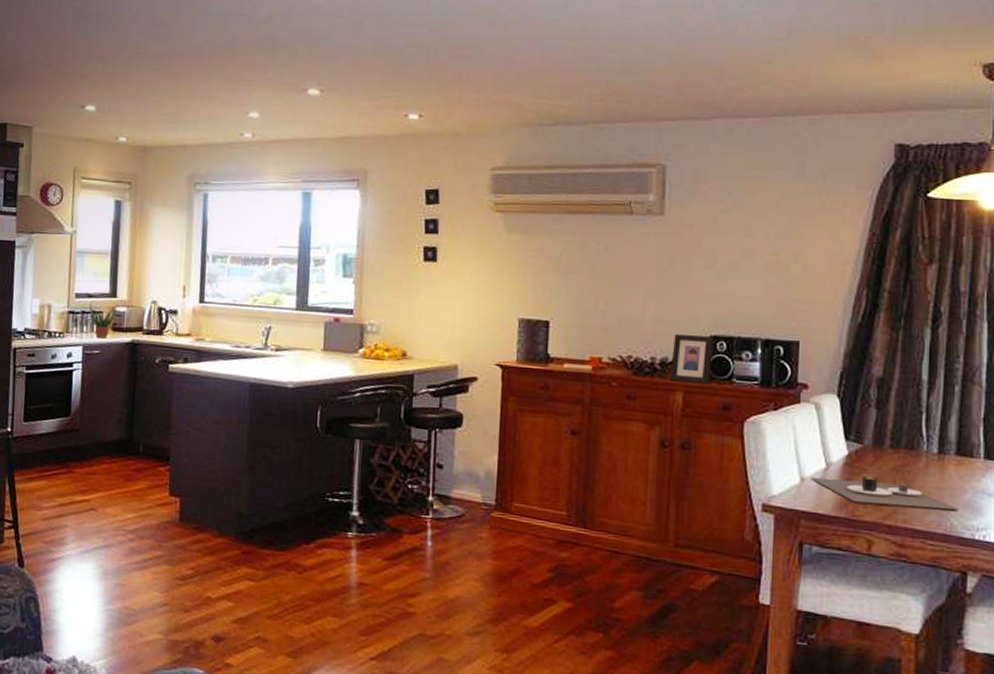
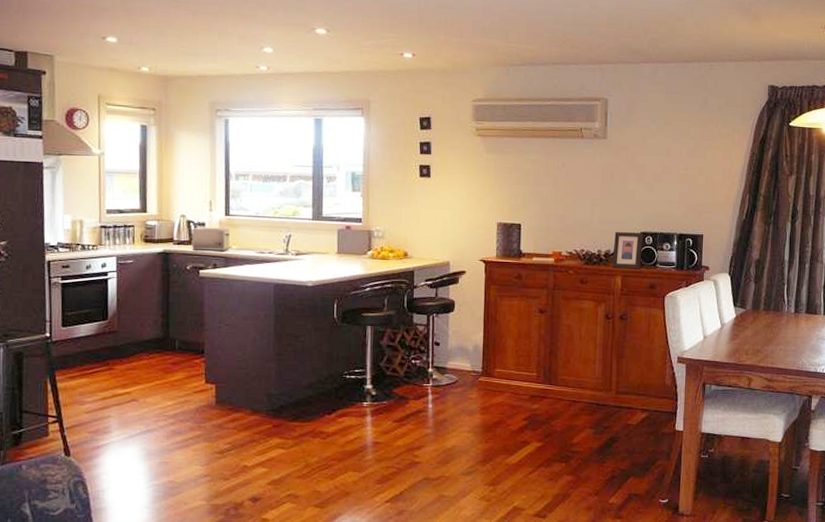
potted plant: present [89,302,115,338] -> none [121,217,146,249]
toaster: none [162,315,204,345] -> present [192,227,230,252]
place setting: present [810,476,959,511] -> none [710,332,808,353]

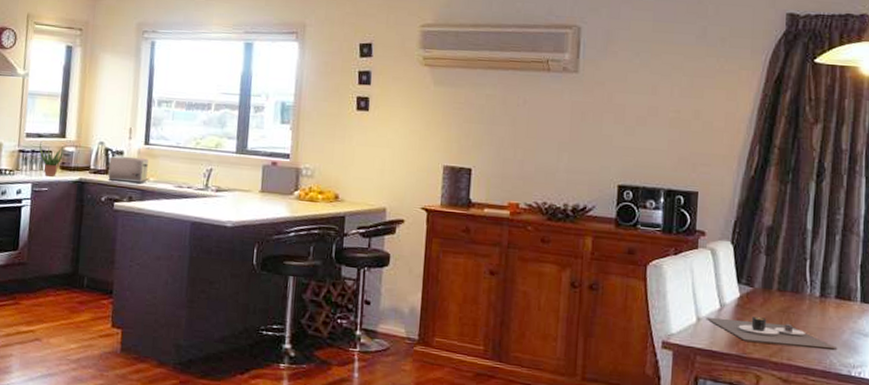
potted plant: none [121,217,146,249] -> present [39,141,64,177]
picture frame: present [612,232,644,270] -> none [581,183,622,230]
place setting: none [710,332,808,353] -> present [706,317,838,350]

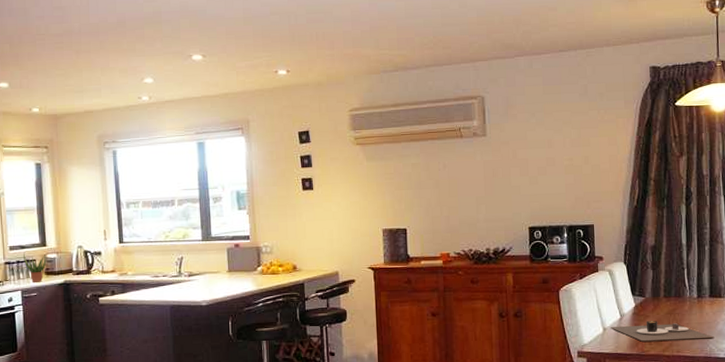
toaster: present [108,155,148,184] -> none [90,255,125,280]

